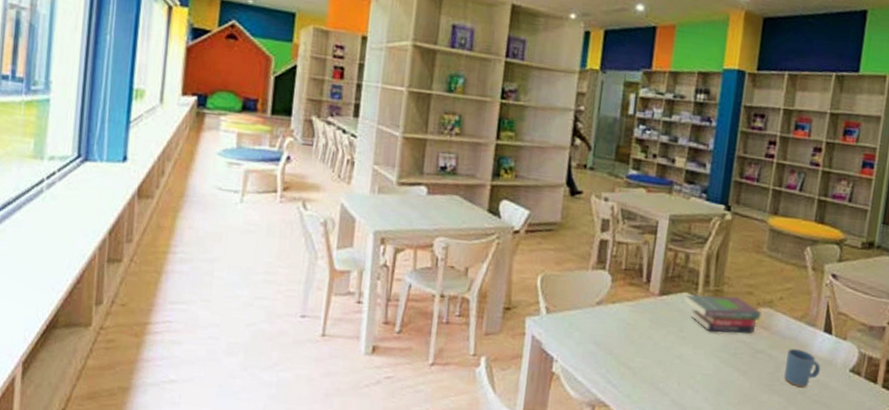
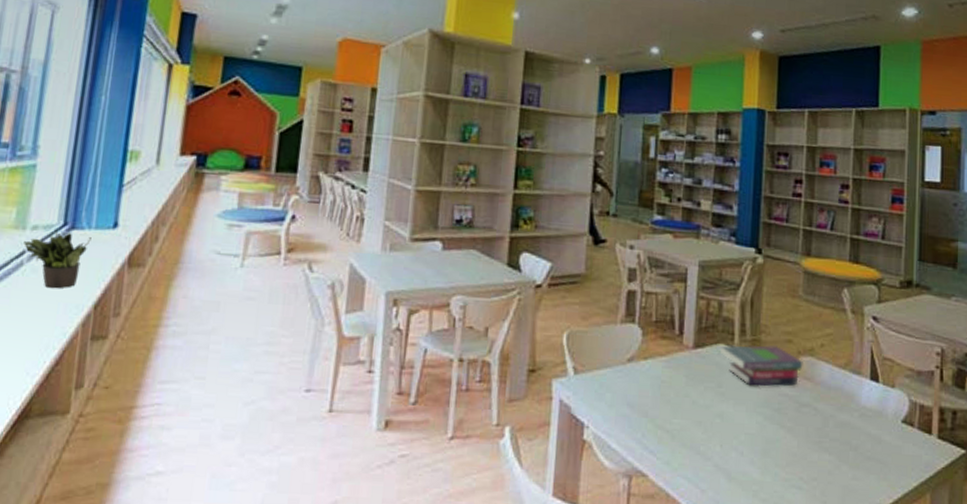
potted plant: none [42,162,103,215] -> present [24,230,91,288]
mug: present [784,348,820,387] -> none [833,399,870,442]

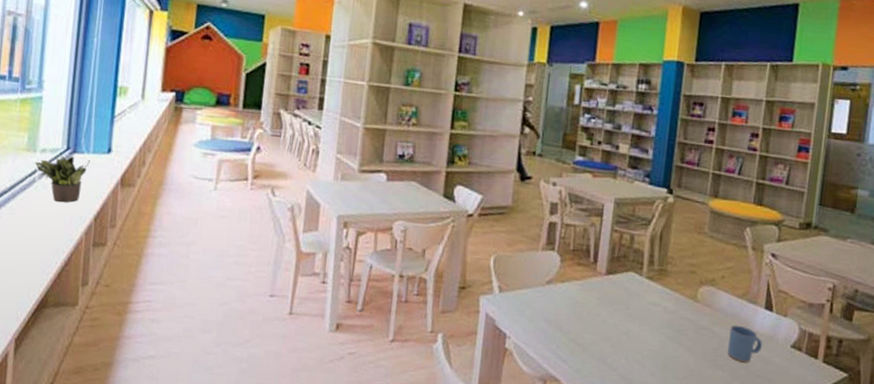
books: present [720,344,803,386] -> none [630,273,705,311]
mug: none [833,399,870,442] -> present [727,325,762,362]

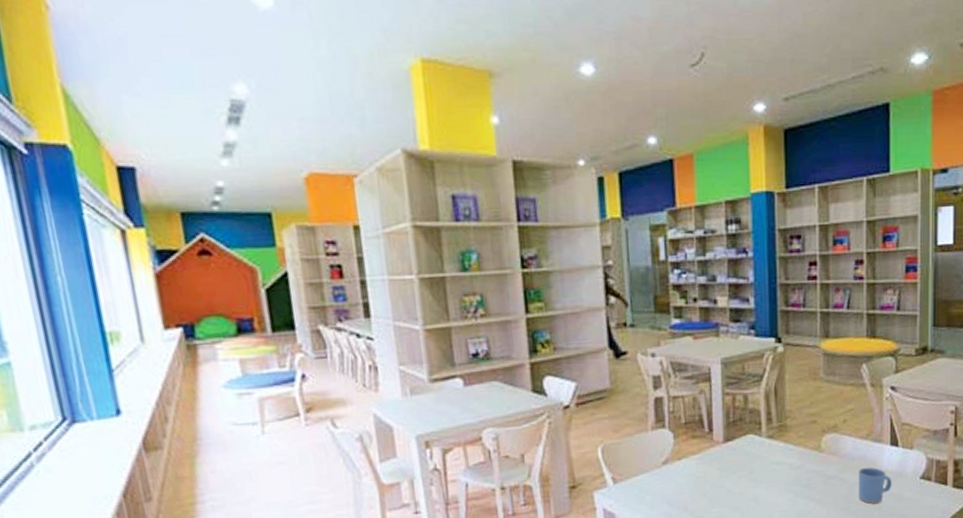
potted plant: present [35,154,90,203] -> none [26,427,98,484]

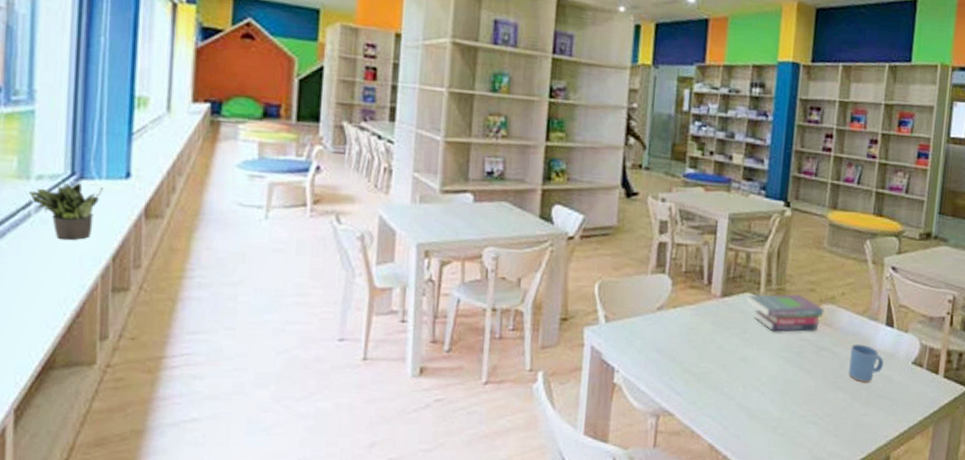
potted plant: none [26,427,98,484] -> present [29,180,103,240]
books: none [749,427,828,469] -> present [746,293,824,332]

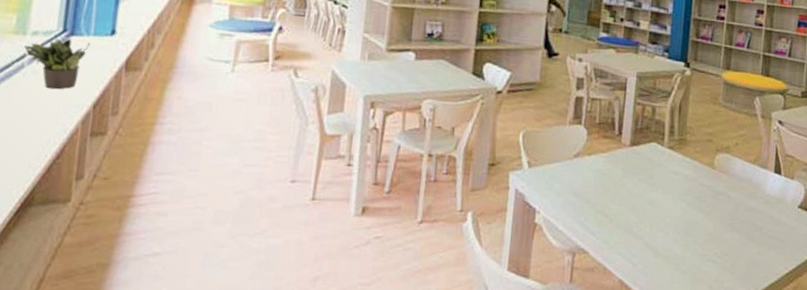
books: present [746,293,824,332] -> none [652,143,721,178]
mug: present [849,343,884,382] -> none [743,189,773,224]

